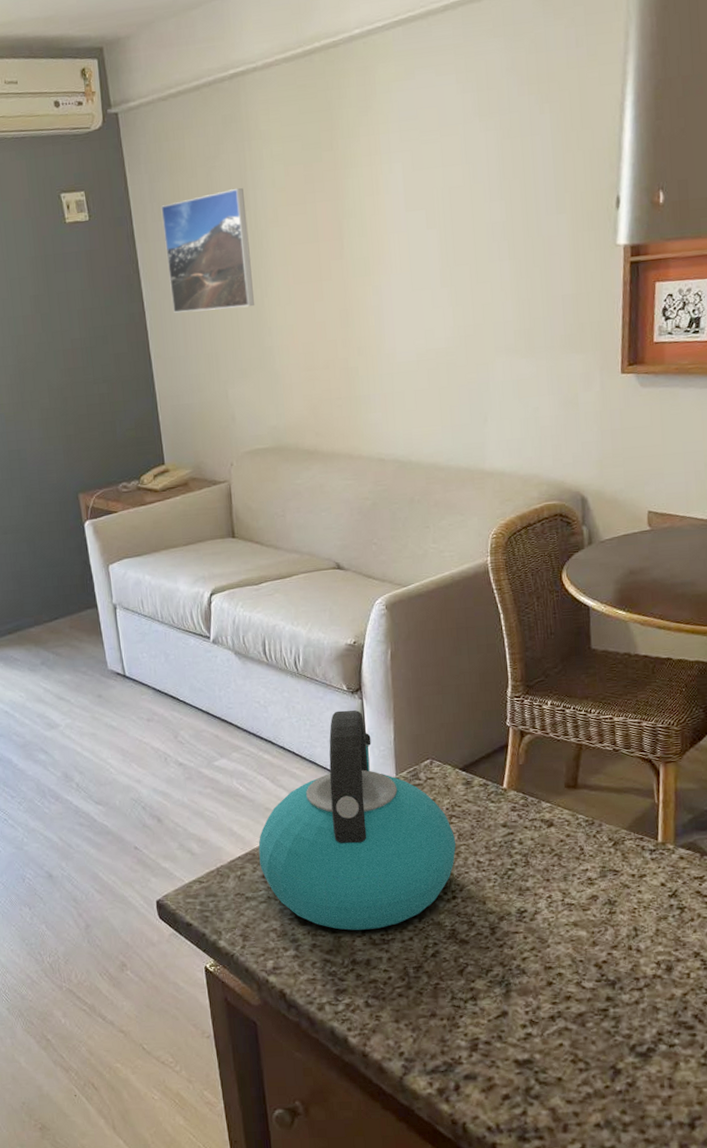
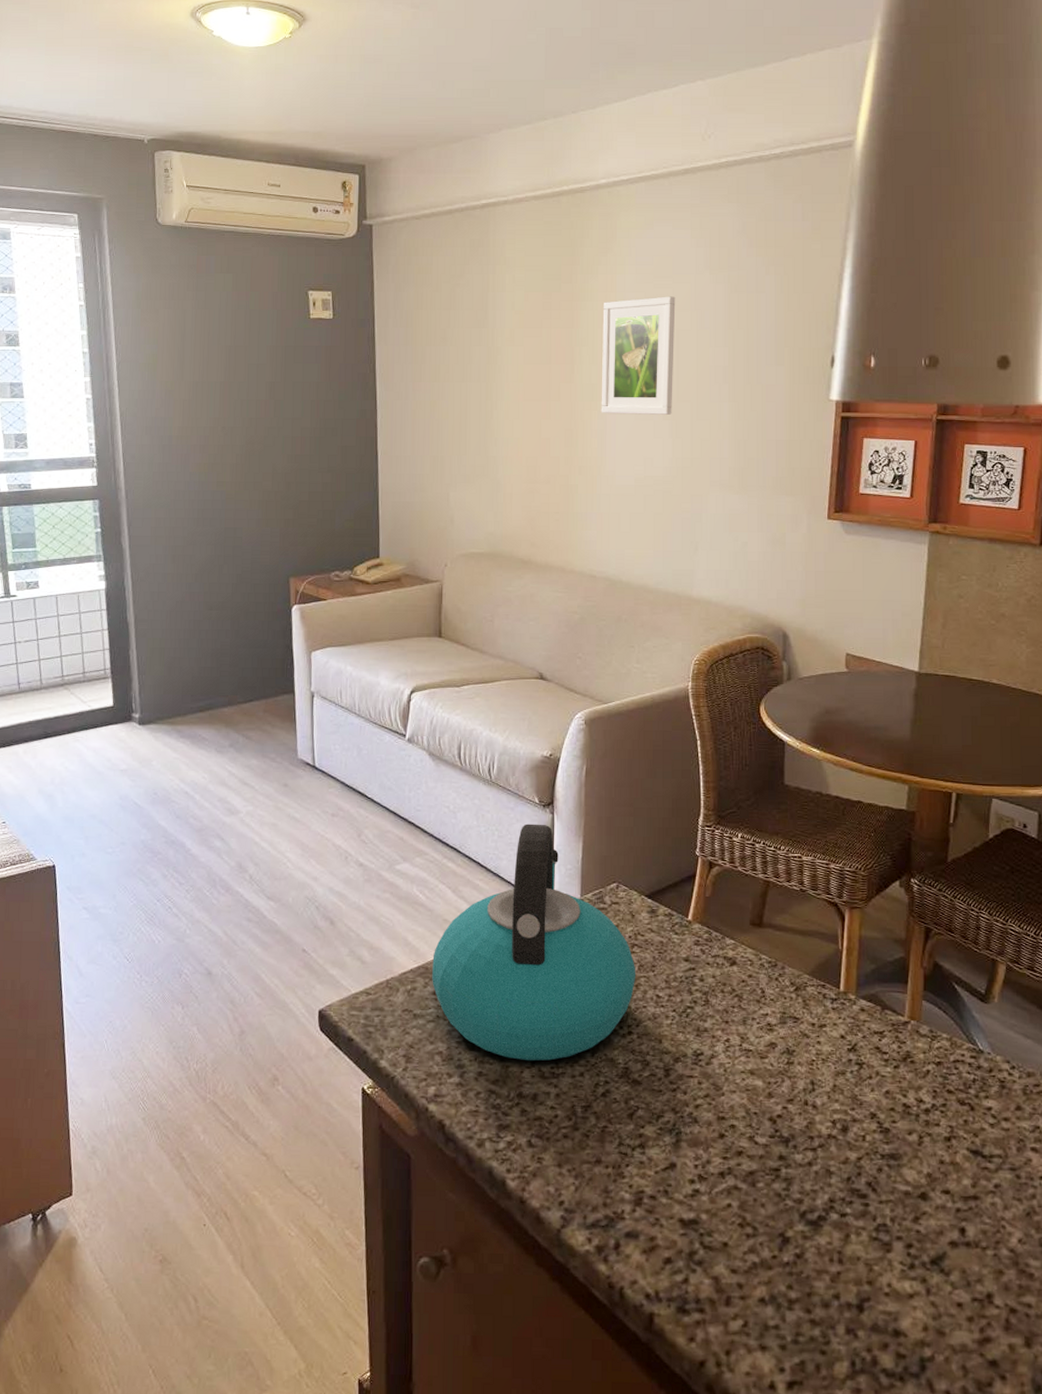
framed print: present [161,187,255,313] -> none [403,306,485,417]
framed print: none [368,151,450,288] -> present [601,296,676,415]

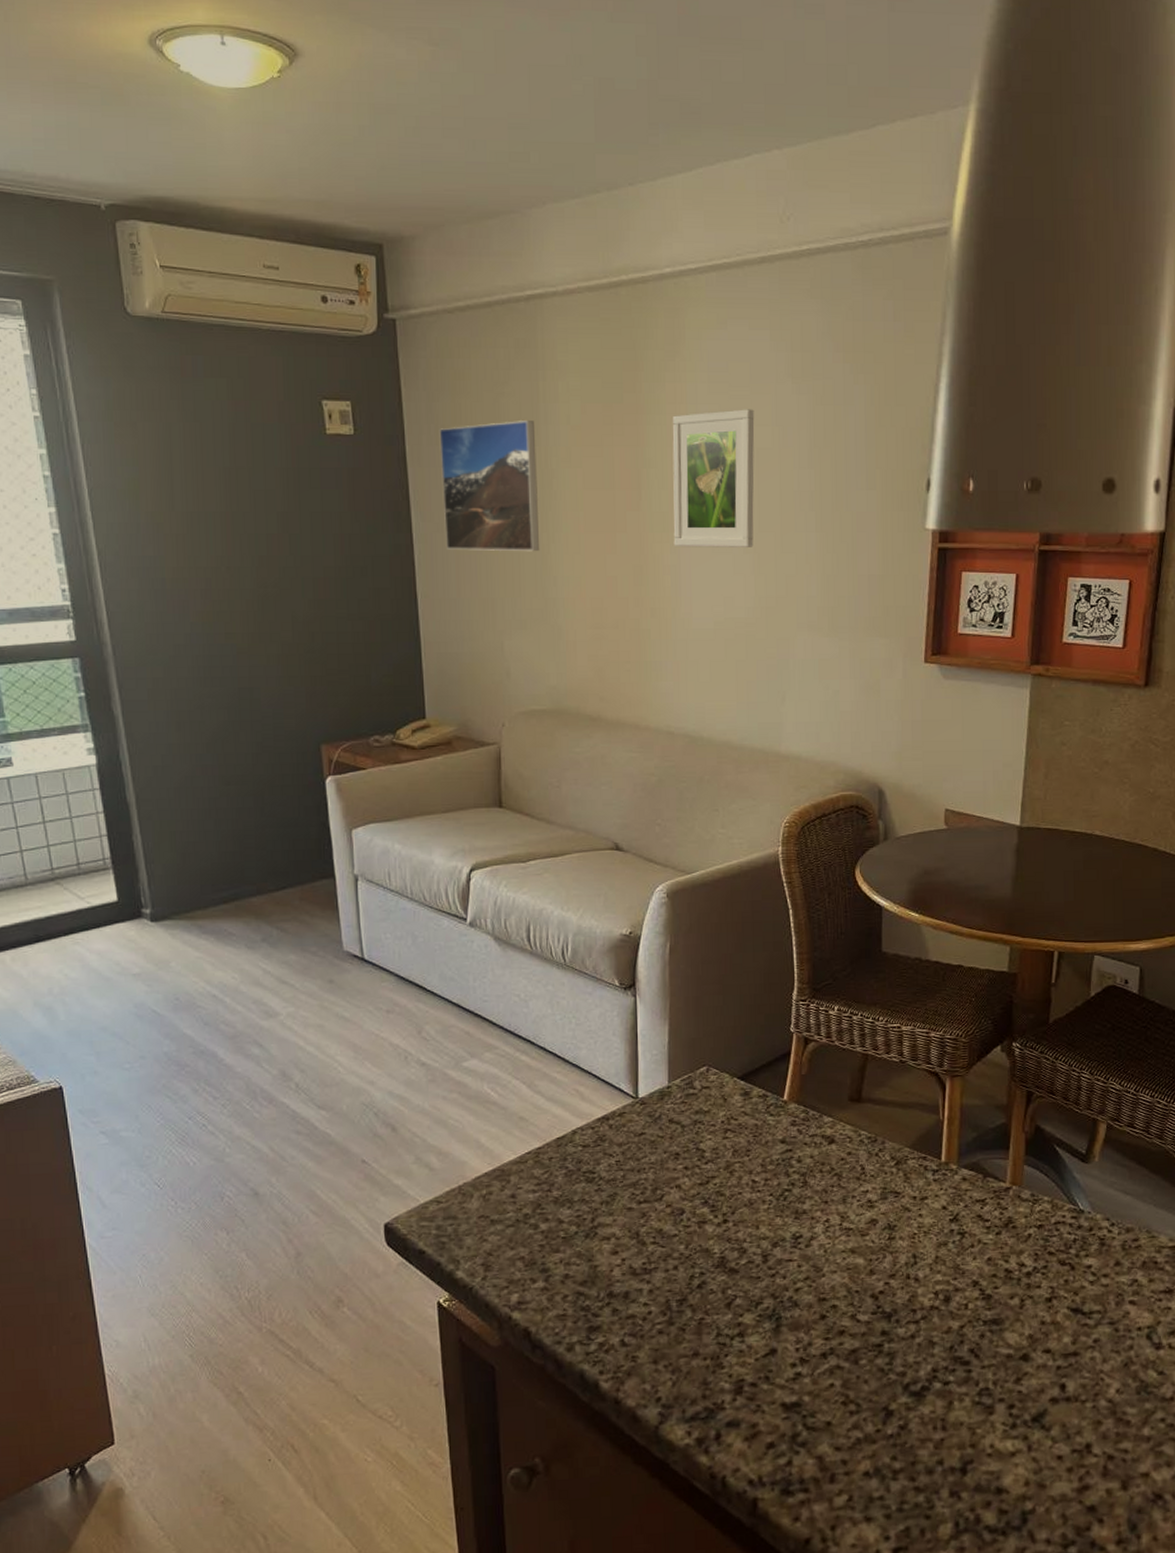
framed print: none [403,306,485,417] -> present [439,419,540,552]
kettle: present [432,823,636,1061] -> none [509,1008,731,1259]

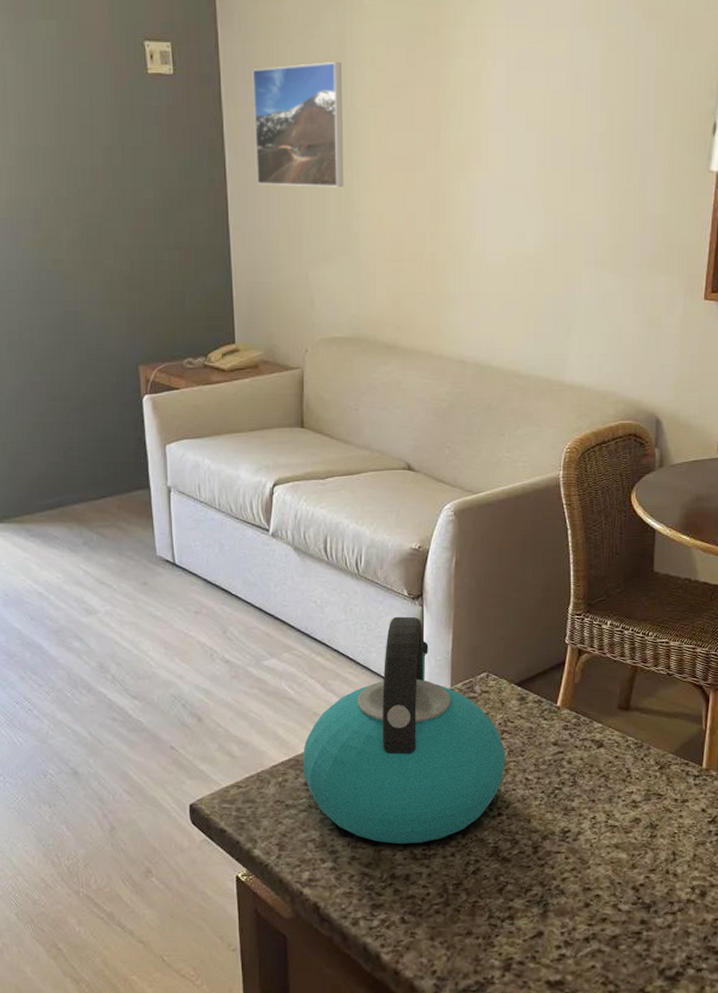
kettle: none [509,1008,731,1259] -> present [303,616,506,844]
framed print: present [672,409,755,547] -> none [469,53,550,186]

